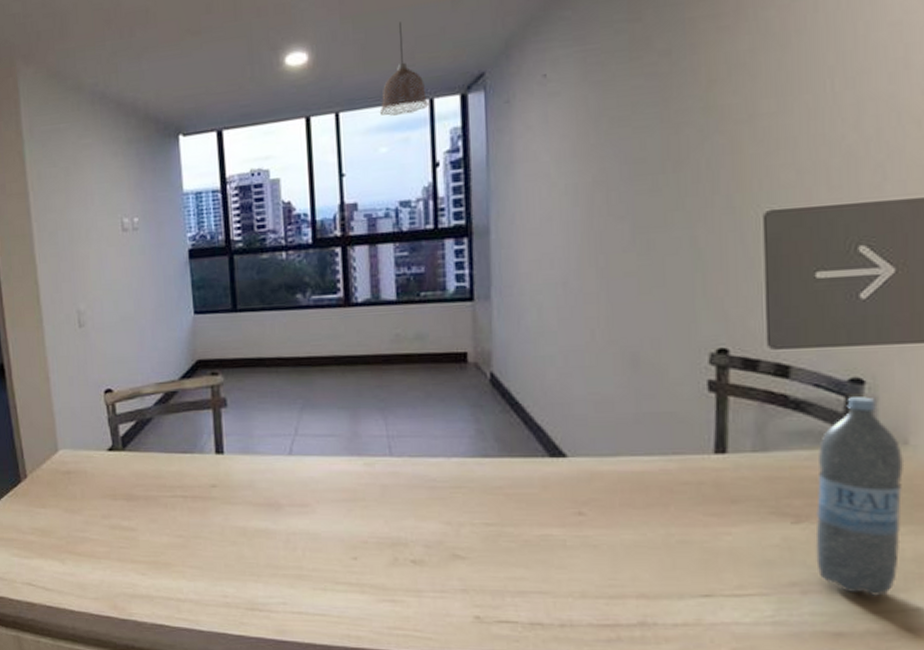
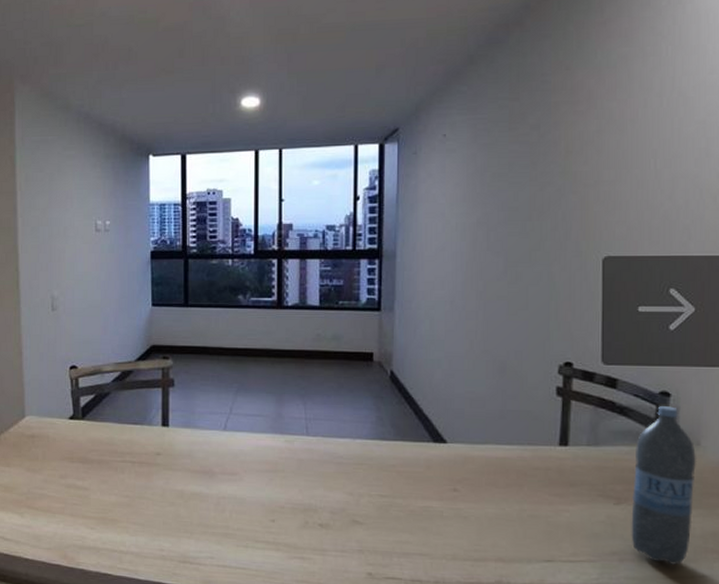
pendant lamp: present [379,22,429,116] -> none [314,81,354,156]

